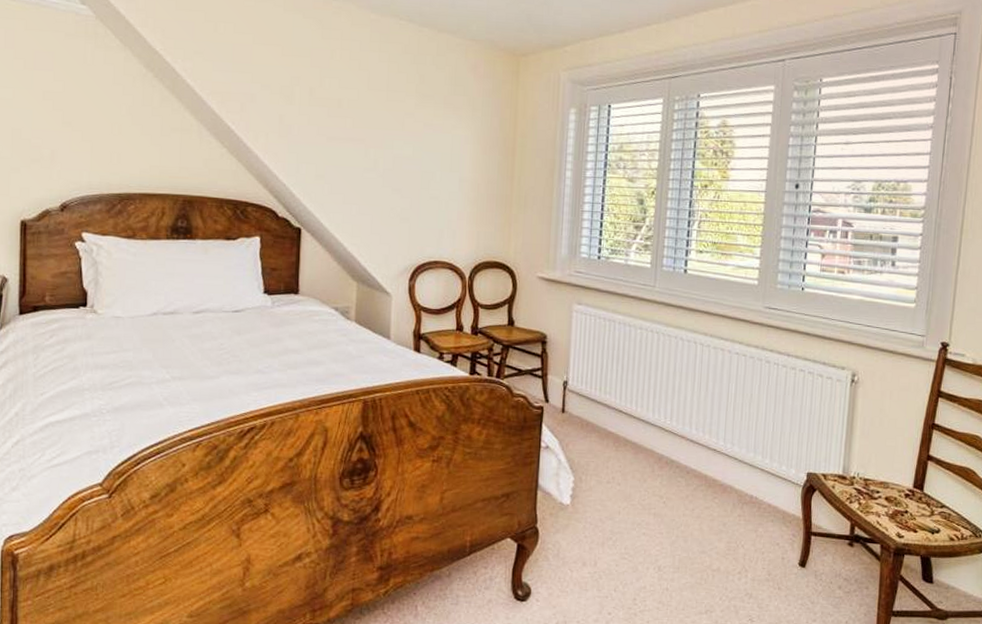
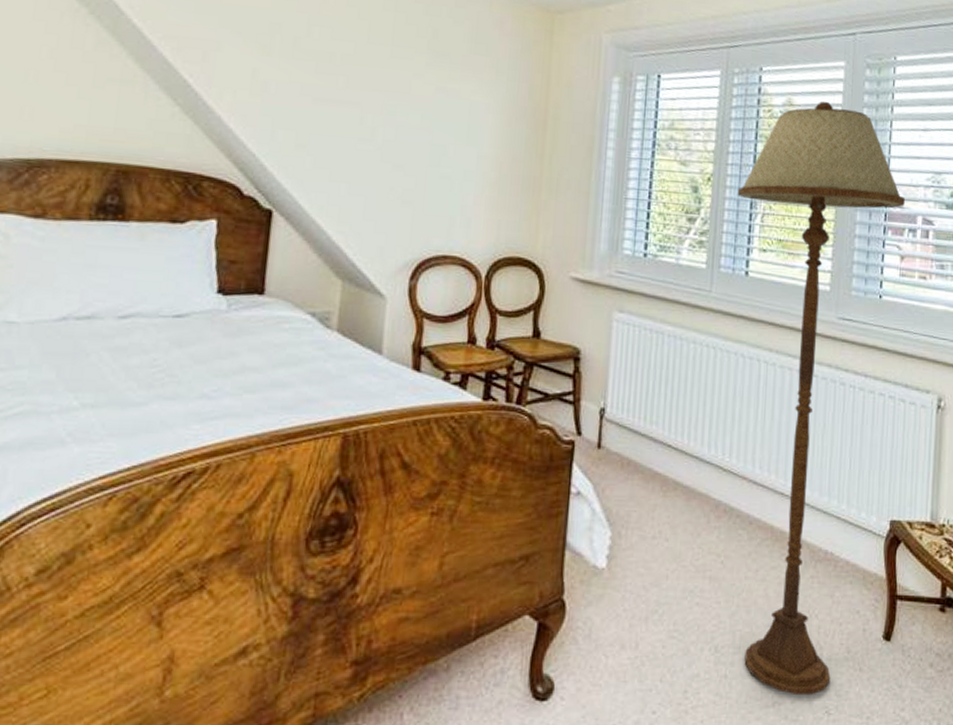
floor lamp: none [677,121,827,607] -> present [737,101,905,696]

